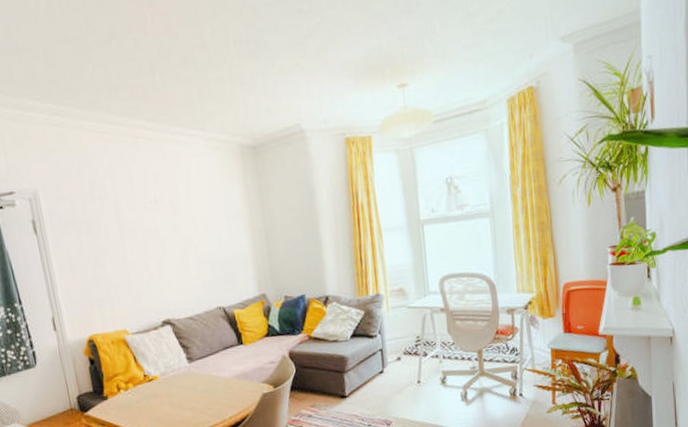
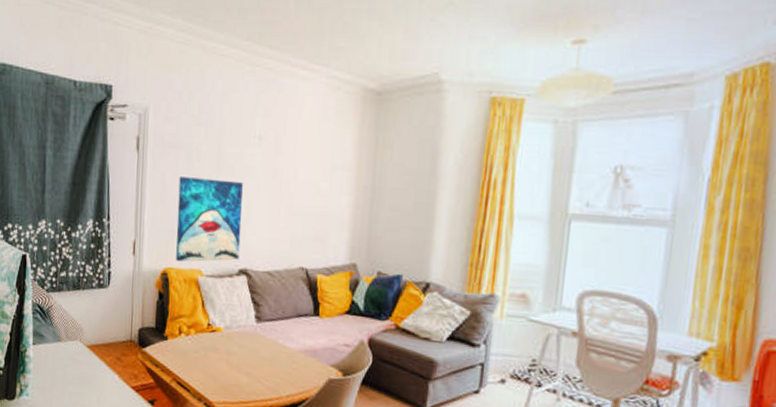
wall art: none [85,244,160,327] -> present [176,177,243,262]

